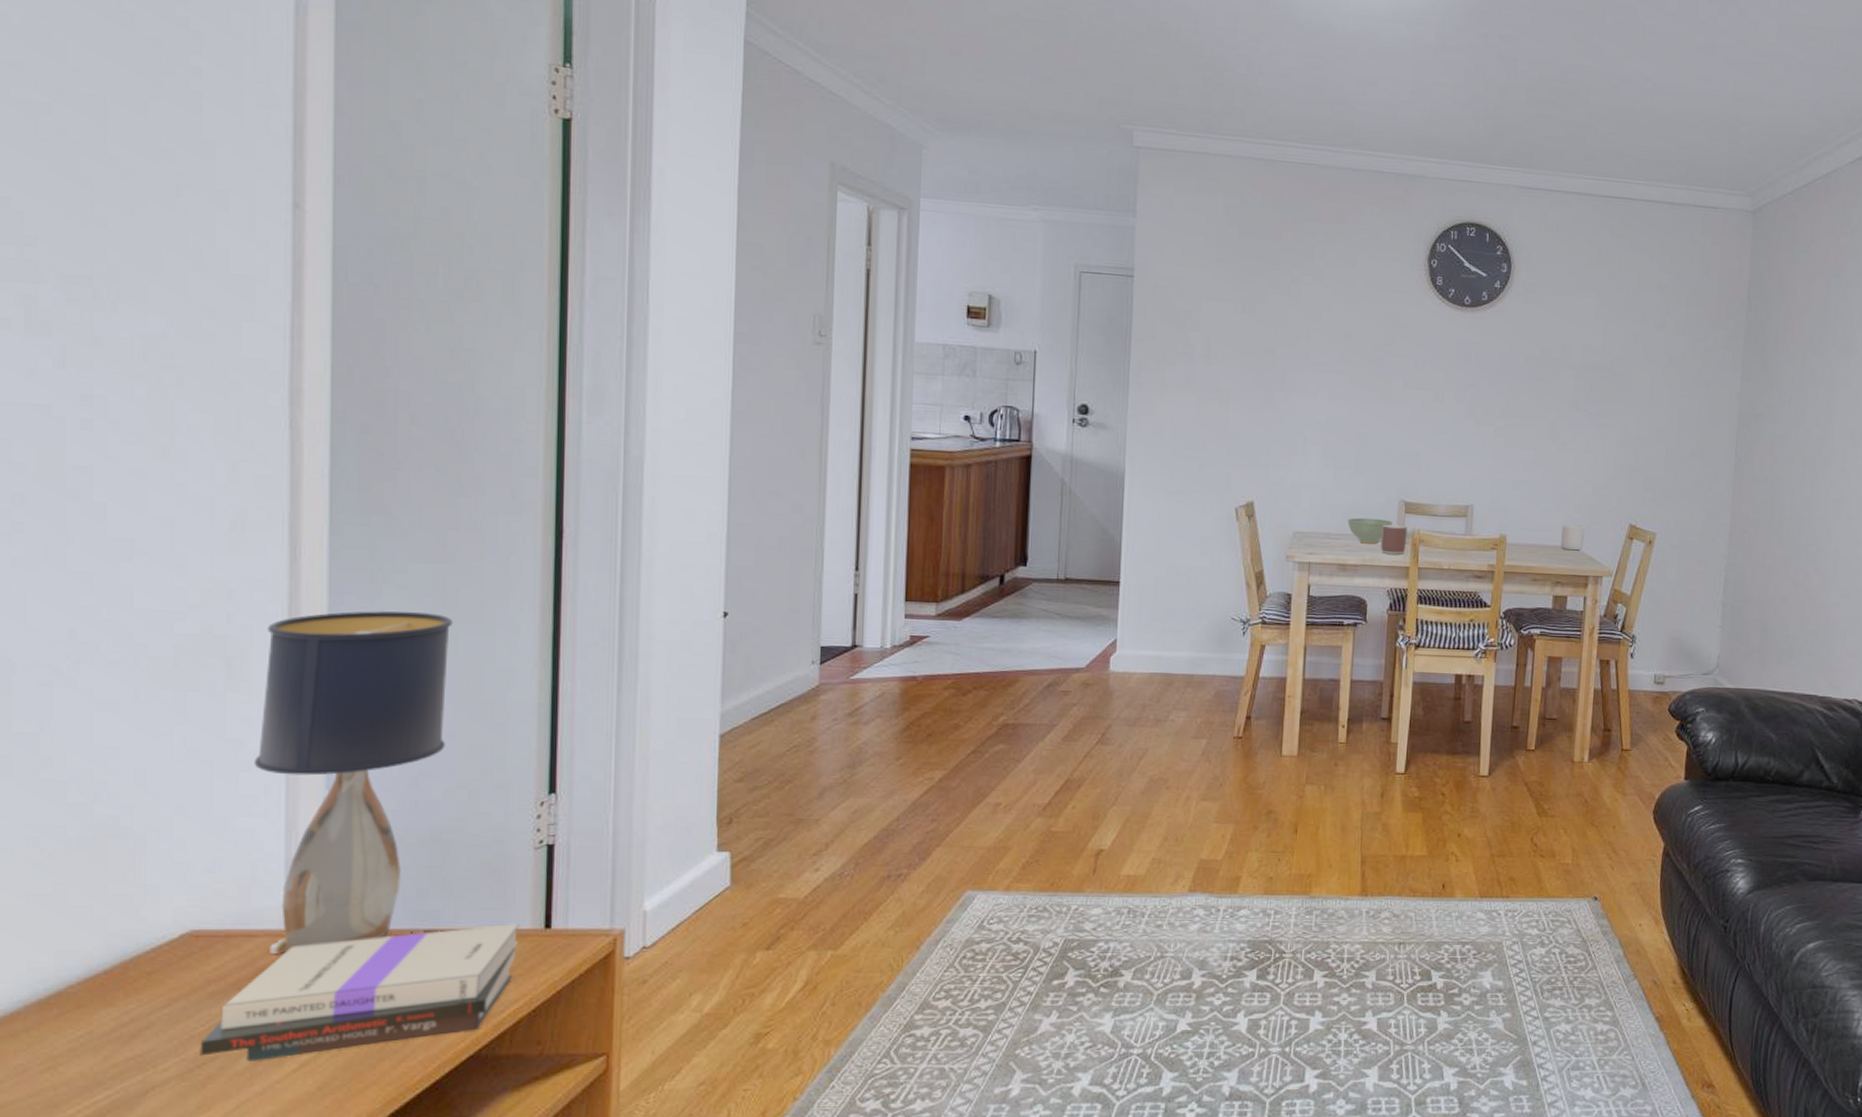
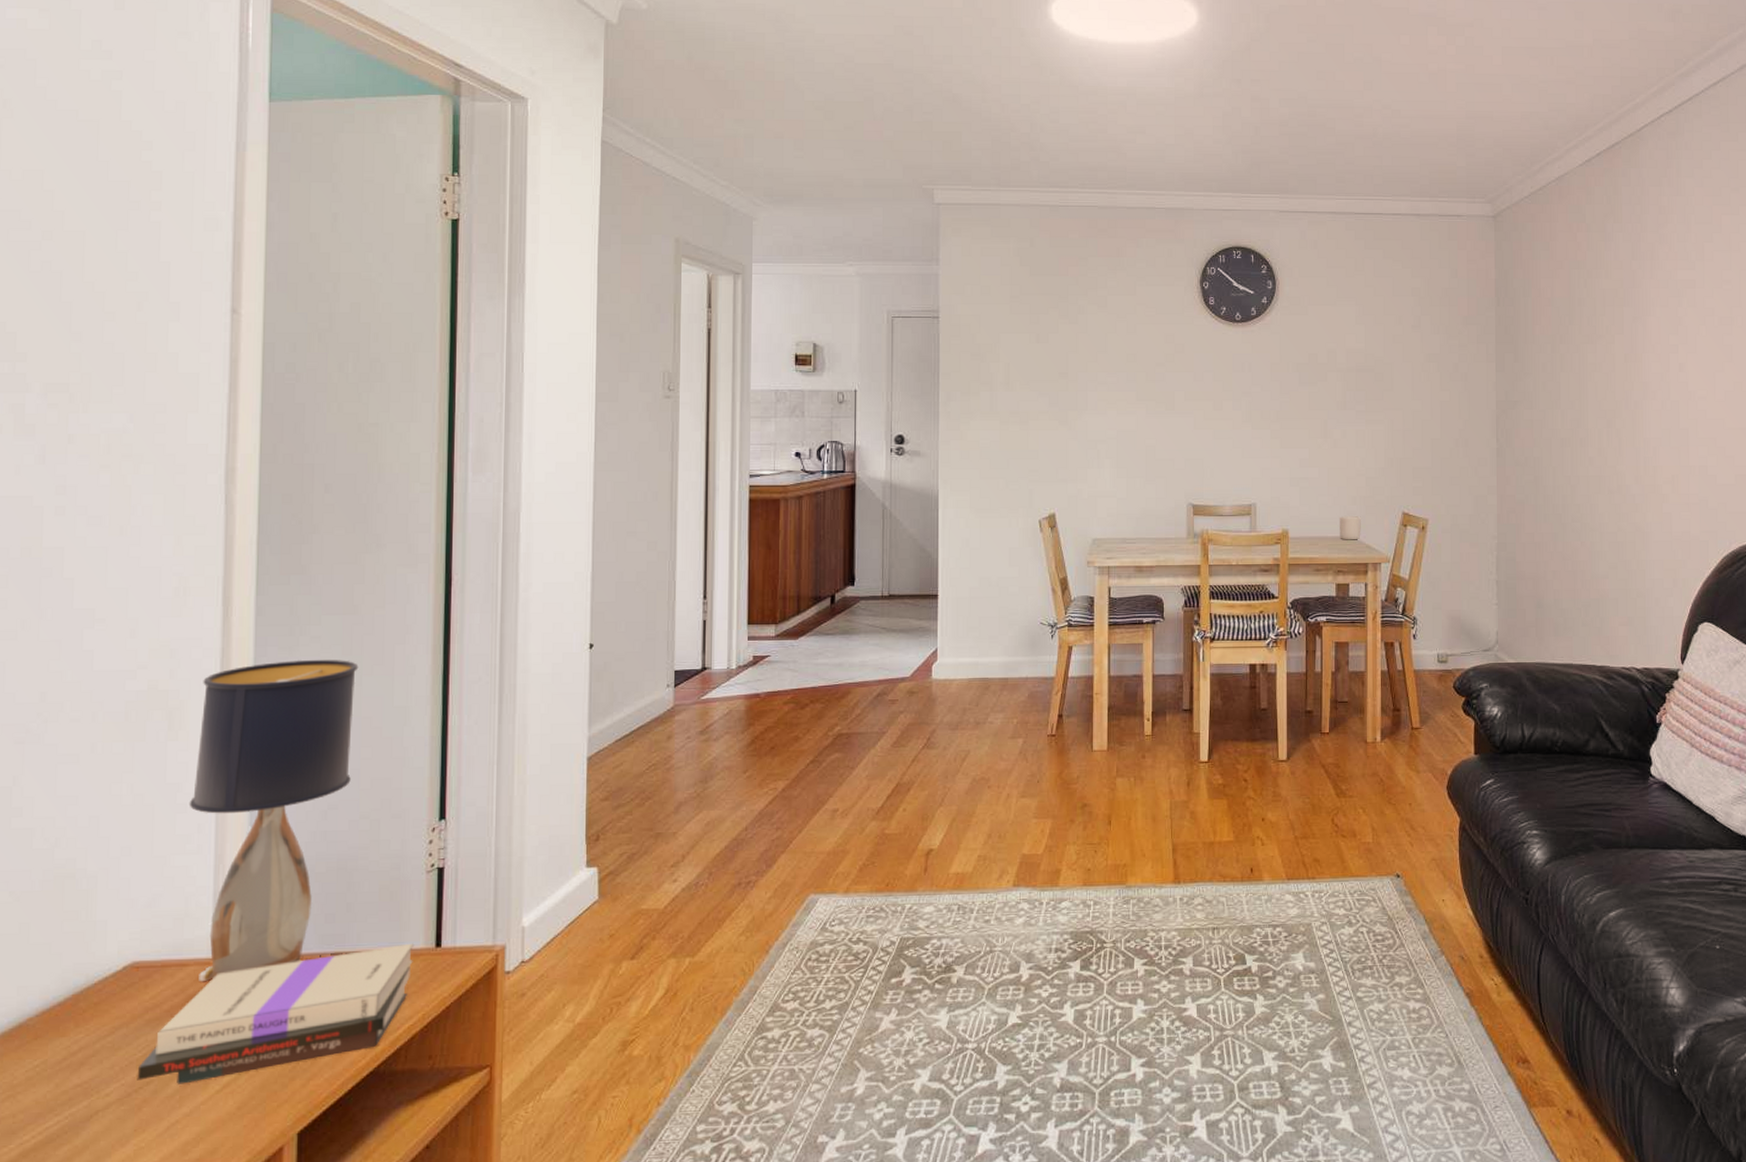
bowl: present [1347,517,1393,545] -> none [1141,522,1183,547]
mug: present [1380,524,1407,555] -> none [1172,526,1196,554]

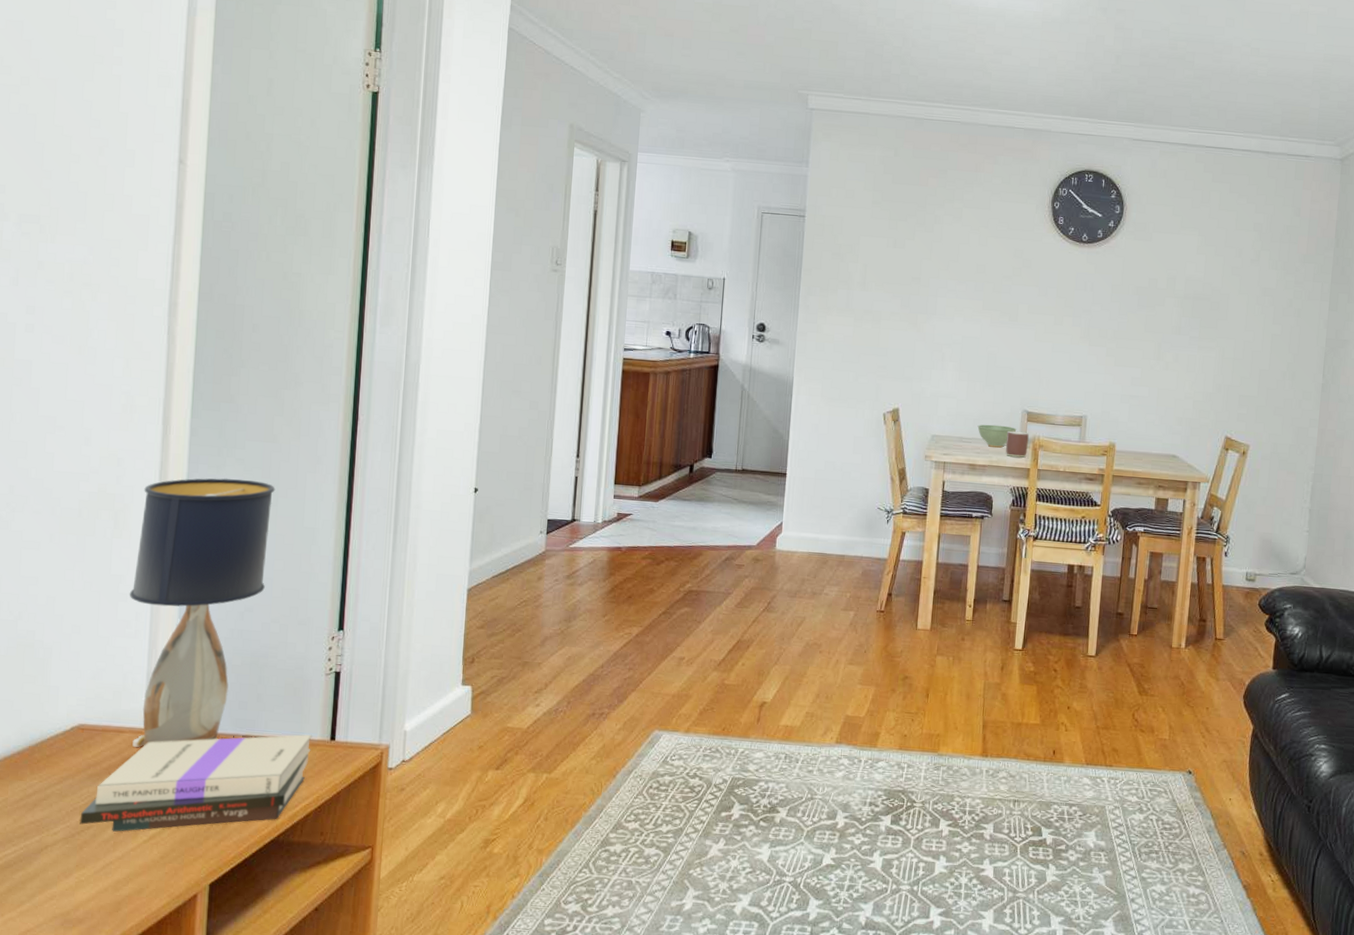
bowl: none [1141,522,1183,547] -> present [977,424,1017,449]
mug: none [1172,526,1196,554] -> present [1005,430,1029,458]
mug: present [1338,515,1361,540] -> none [1163,434,1185,459]

